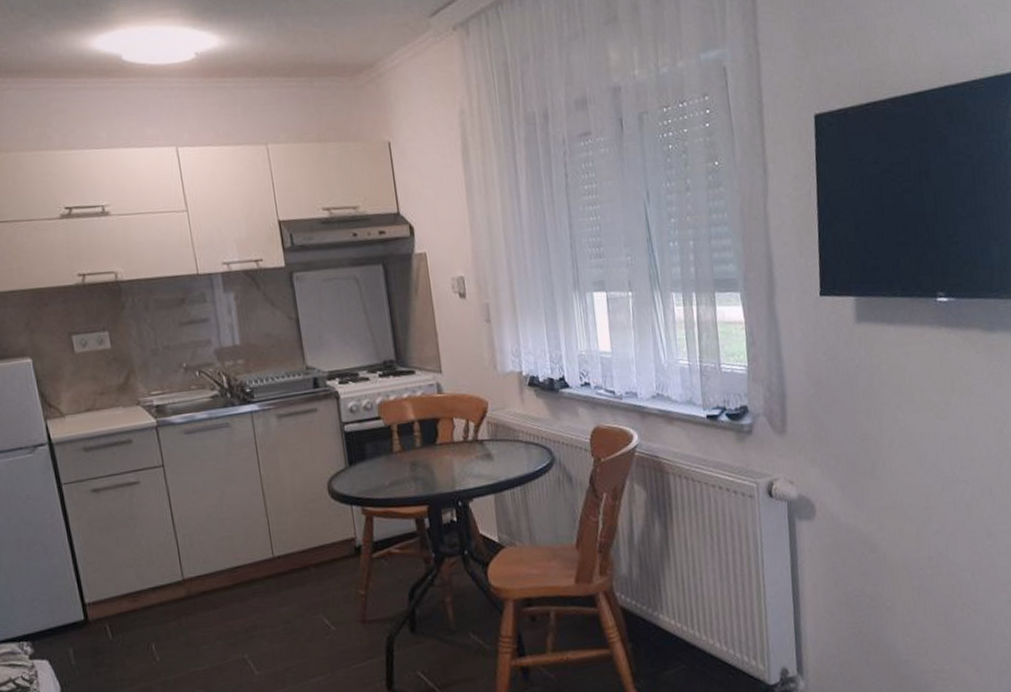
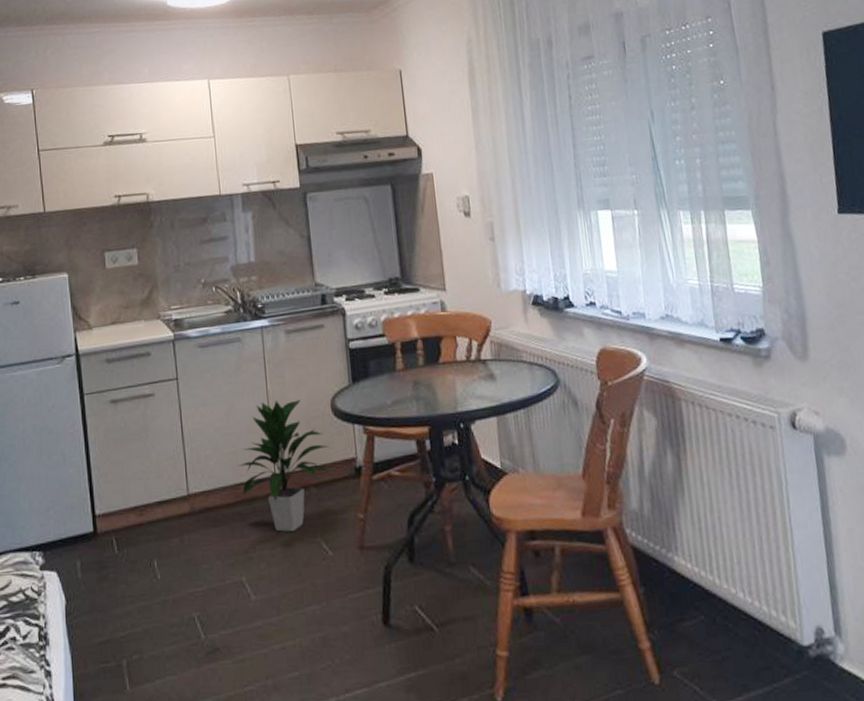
indoor plant: none [233,483,332,611] -> present [237,399,333,532]

